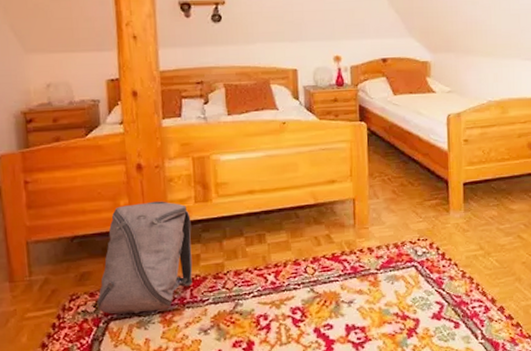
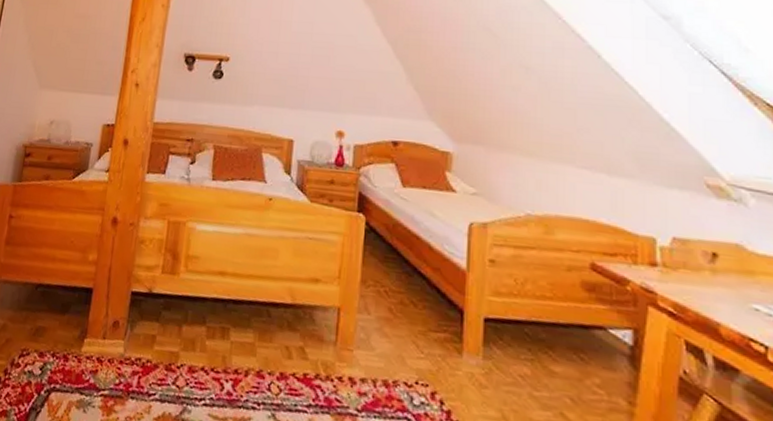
backpack: present [97,201,193,315] -> none [44,260,154,394]

